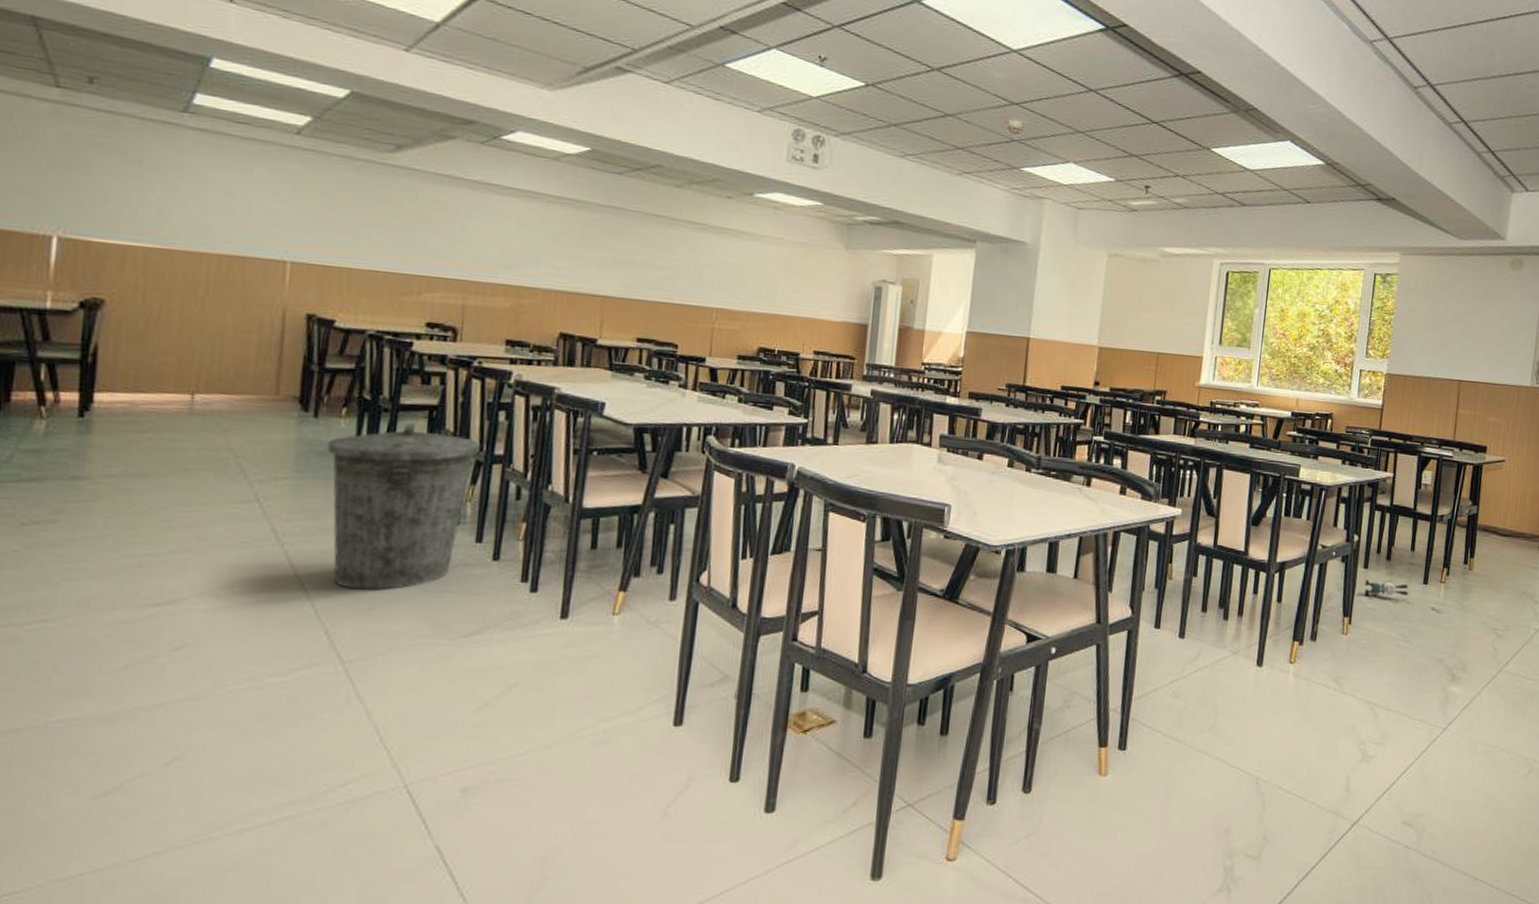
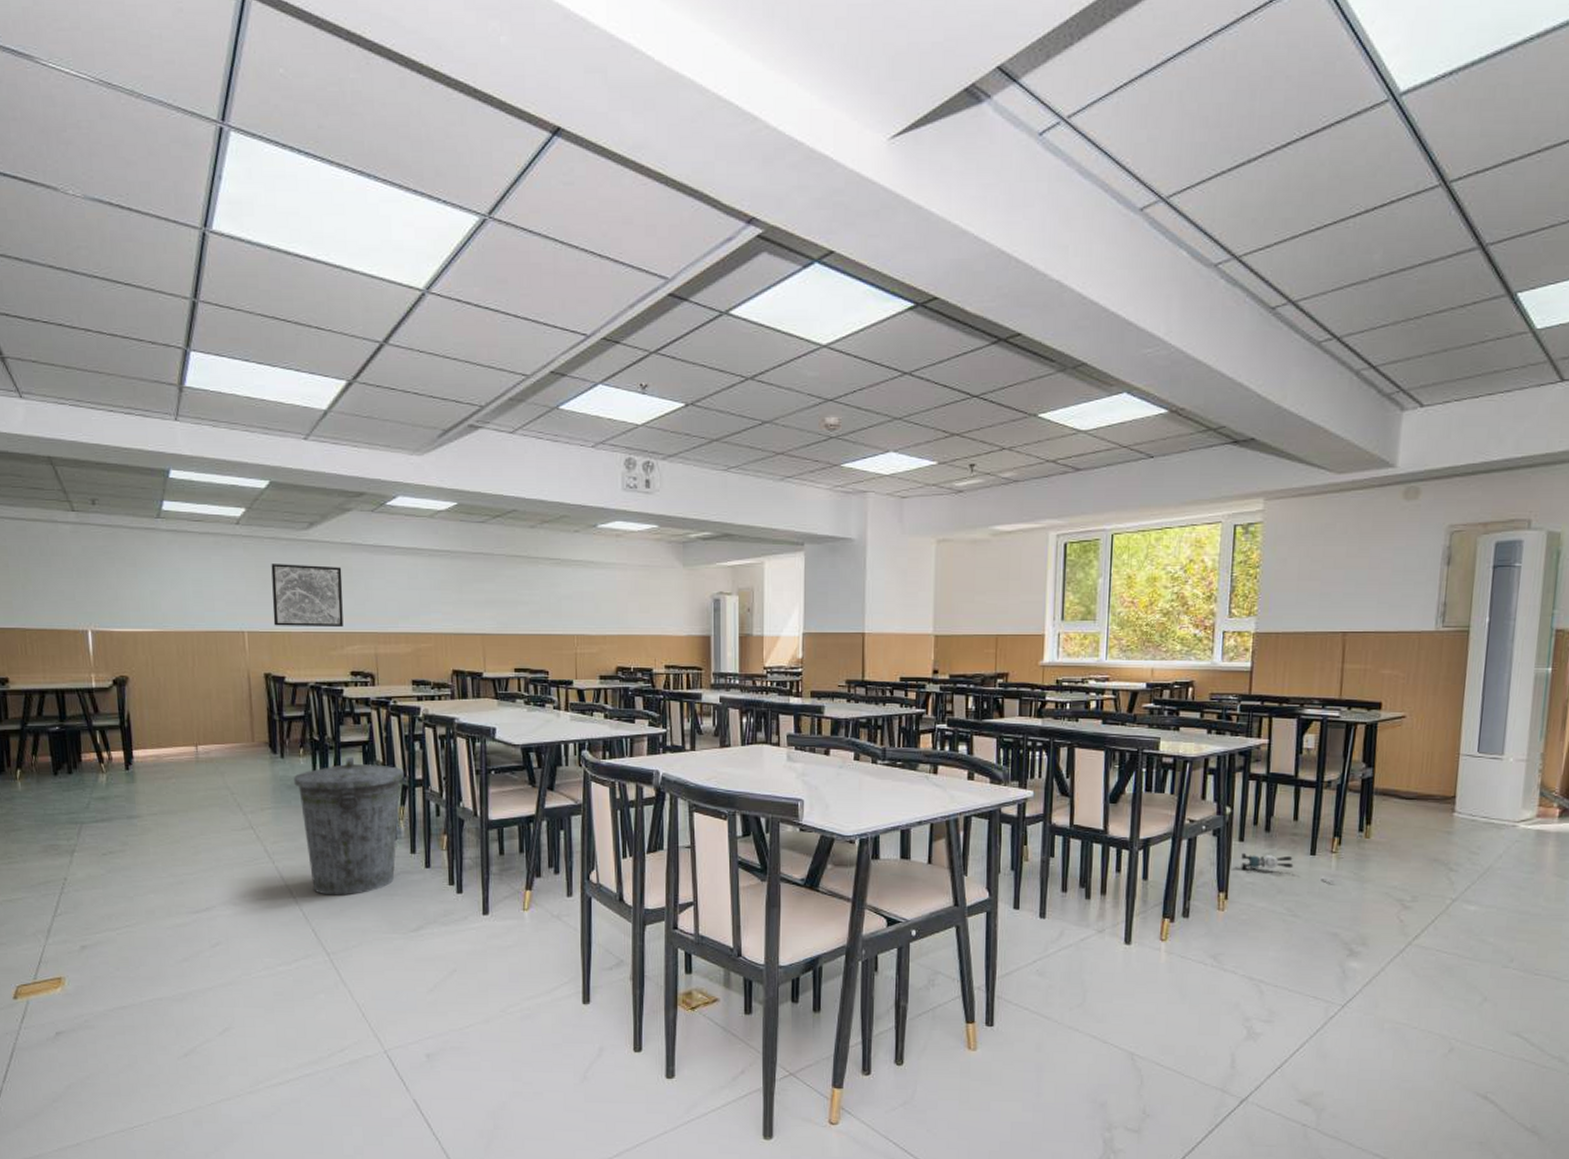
wall art: none [329,186,432,271] -> present [271,564,344,628]

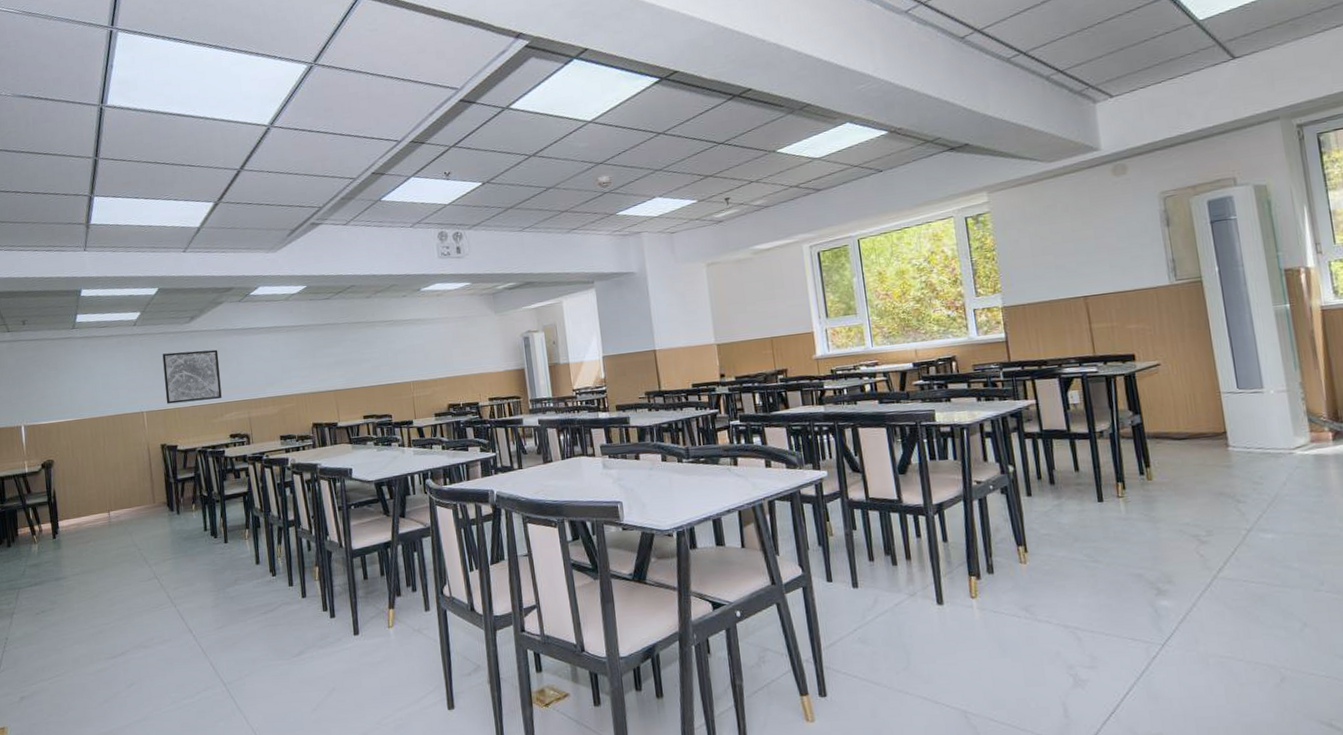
trash can: present [294,756,403,896] -> none [188,506,278,631]
toy figurine: present [1241,852,1335,884] -> none [1032,505,1128,527]

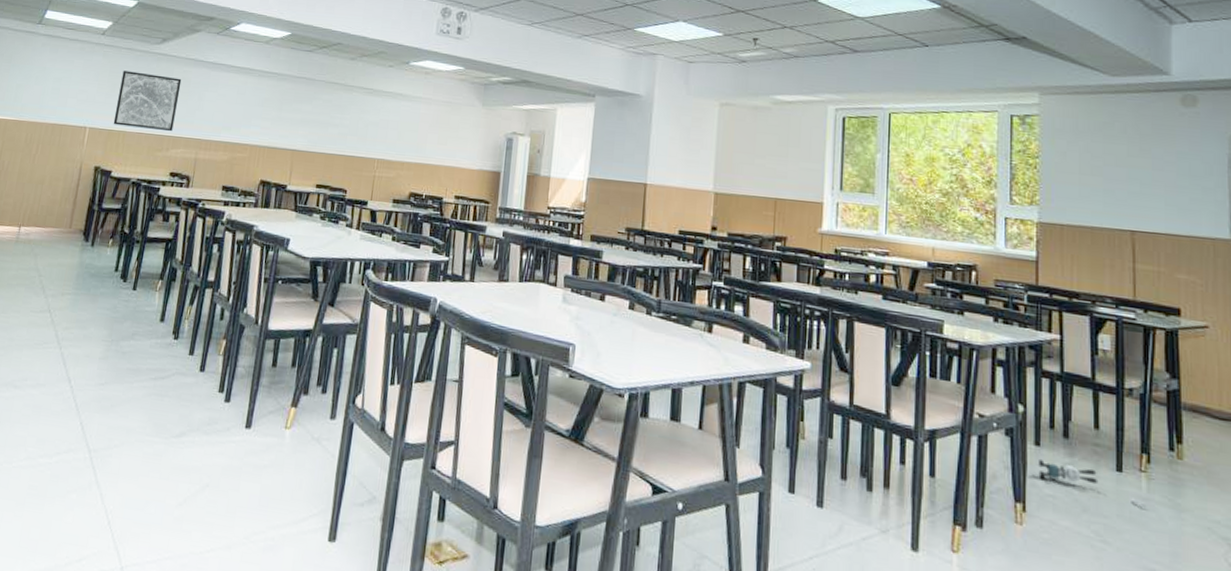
toy figurine: none [1032,505,1128,527] -> present [1038,458,1147,509]

